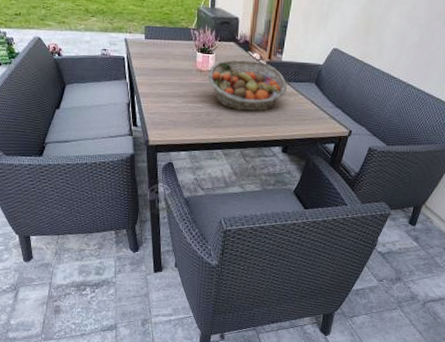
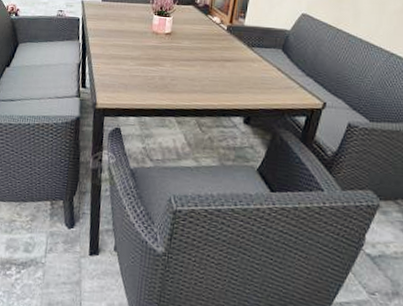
fruit basket: present [207,59,287,111] -> none [163,22,250,77]

